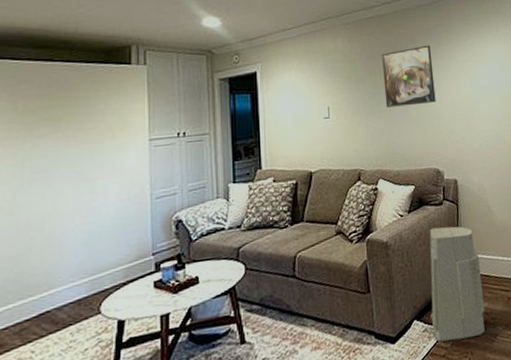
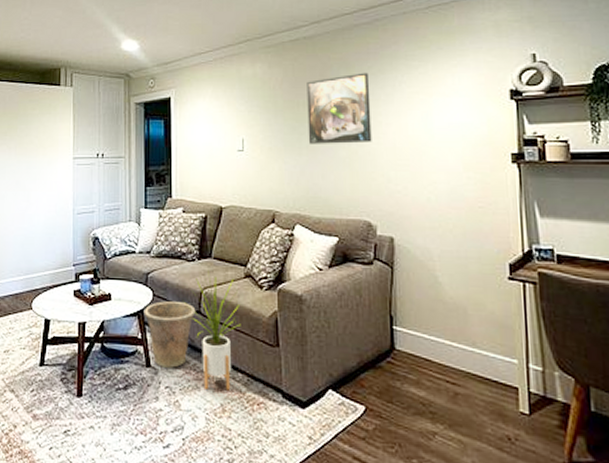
clay cup: none [236,270,291,340] -> present [143,301,196,368]
house plant: none [277,234,335,351] -> present [183,270,241,391]
air purifier: present [429,226,485,342] -> none [349,289,422,428]

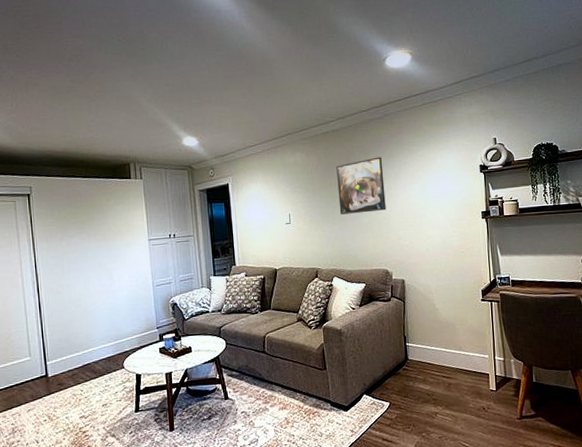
clay cup: present [143,301,196,368] -> none [219,346,261,398]
house plant: present [183,270,241,391] -> none [250,319,297,409]

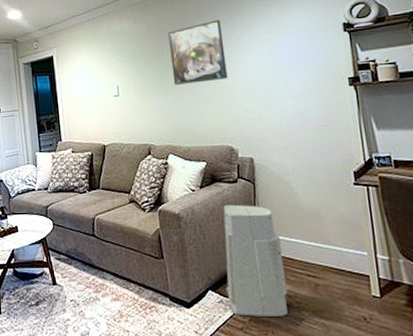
air purifier: none [378,320,427,414] -> present [223,204,288,317]

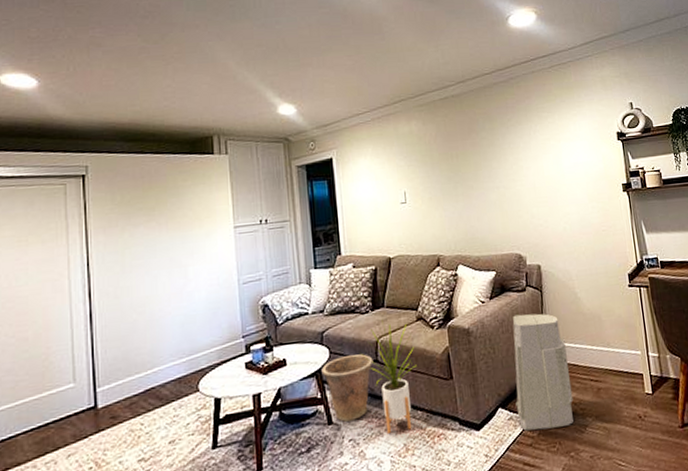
clay cup: none [46,228,91,284] -> present [321,354,374,422]
house plant: none [79,199,130,299] -> present [360,319,417,434]
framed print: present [168,19,228,85] -> none [457,124,516,191]

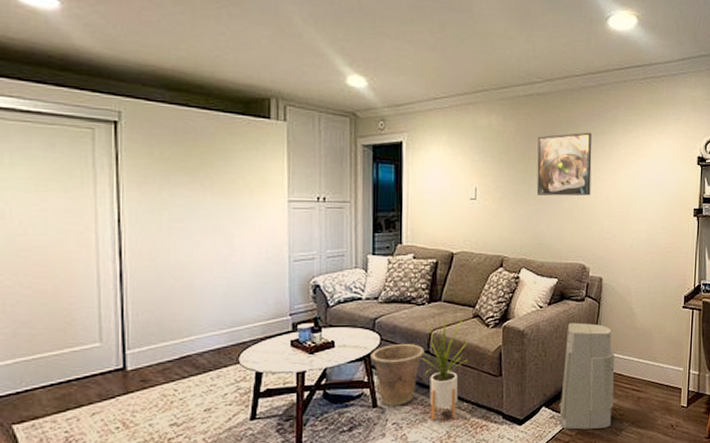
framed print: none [457,124,516,191] -> present [536,132,592,196]

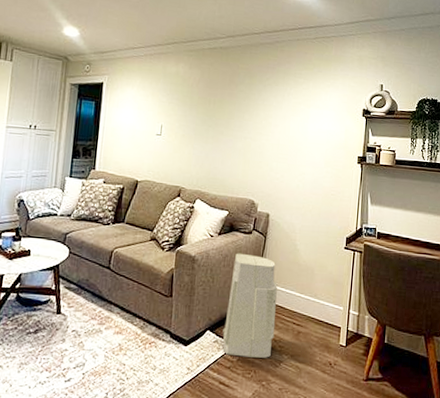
clay cup: present [370,344,425,406] -> none [59,258,106,315]
house plant: present [411,312,468,421] -> none [95,233,145,333]
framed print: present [536,132,592,196] -> none [214,82,266,138]

